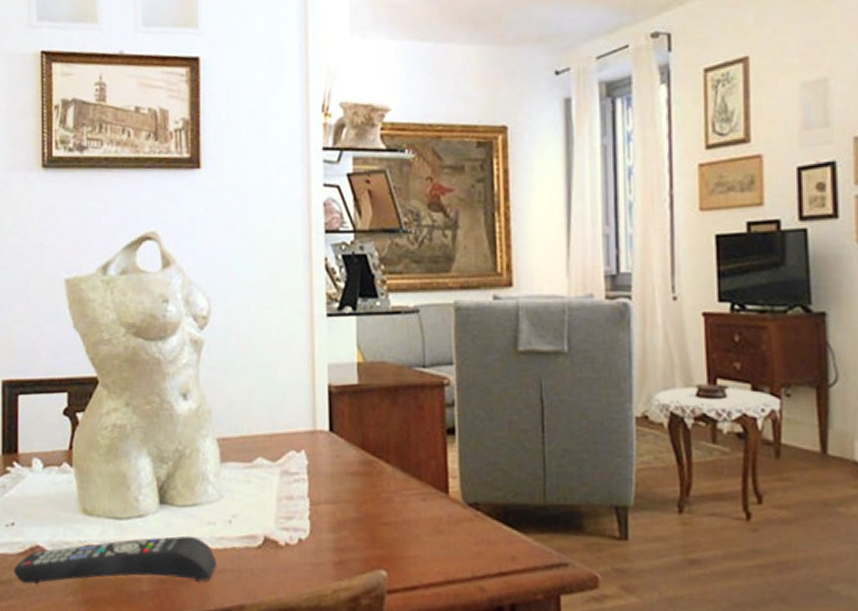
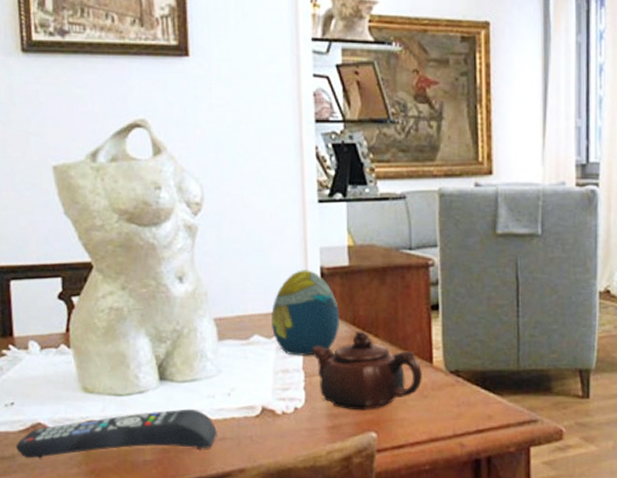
decorative egg: none [276,388,347,482] -> present [271,270,339,356]
teapot: none [317,455,437,545] -> present [311,331,422,411]

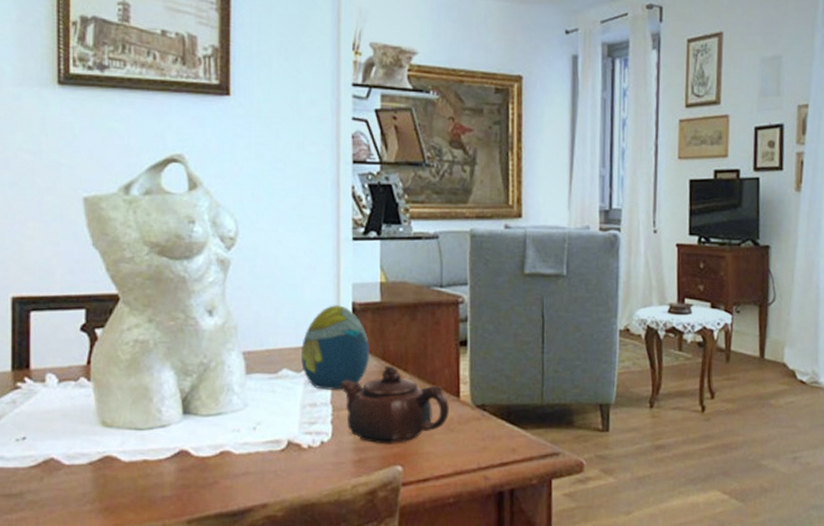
remote control: present [16,408,217,459] -> none [25,443,240,496]

